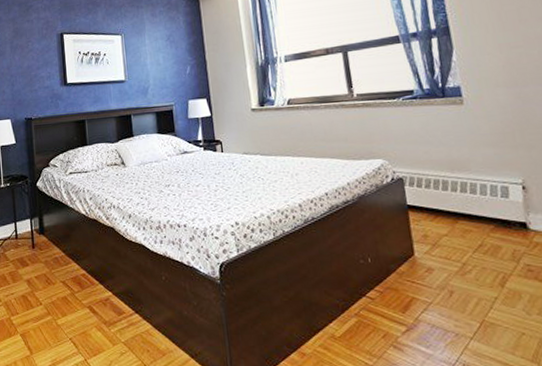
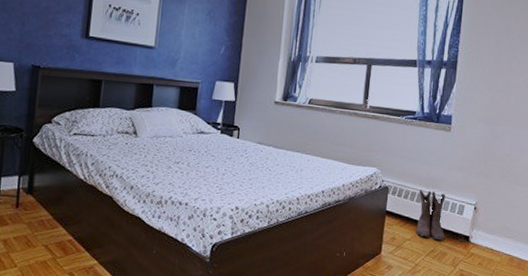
boots: none [442,174,493,232] -> present [416,190,446,241]

